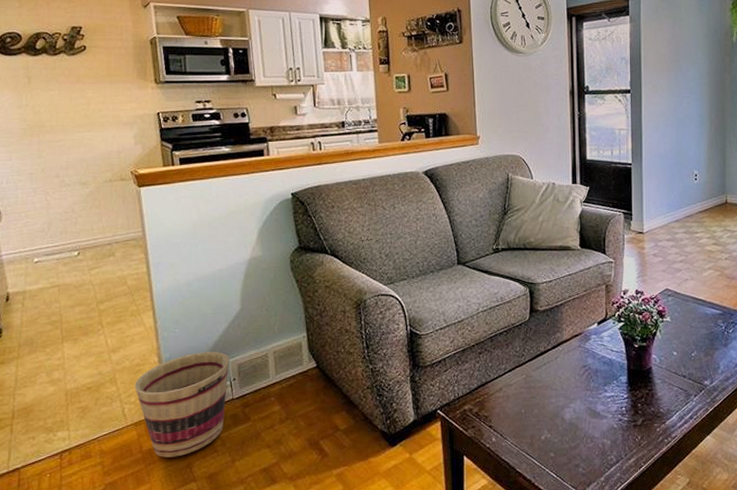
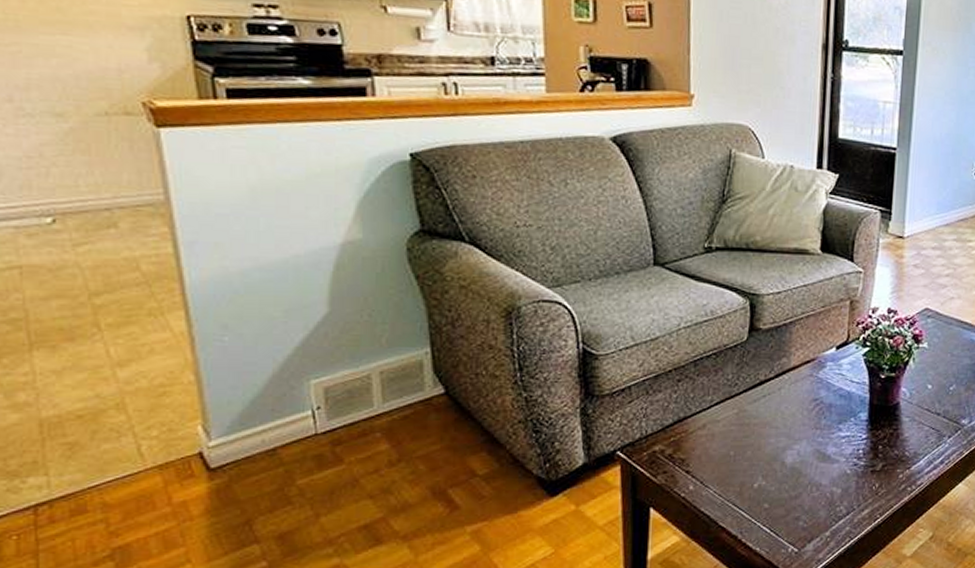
basket: present [134,352,229,458] -> none [156,370,310,512]

